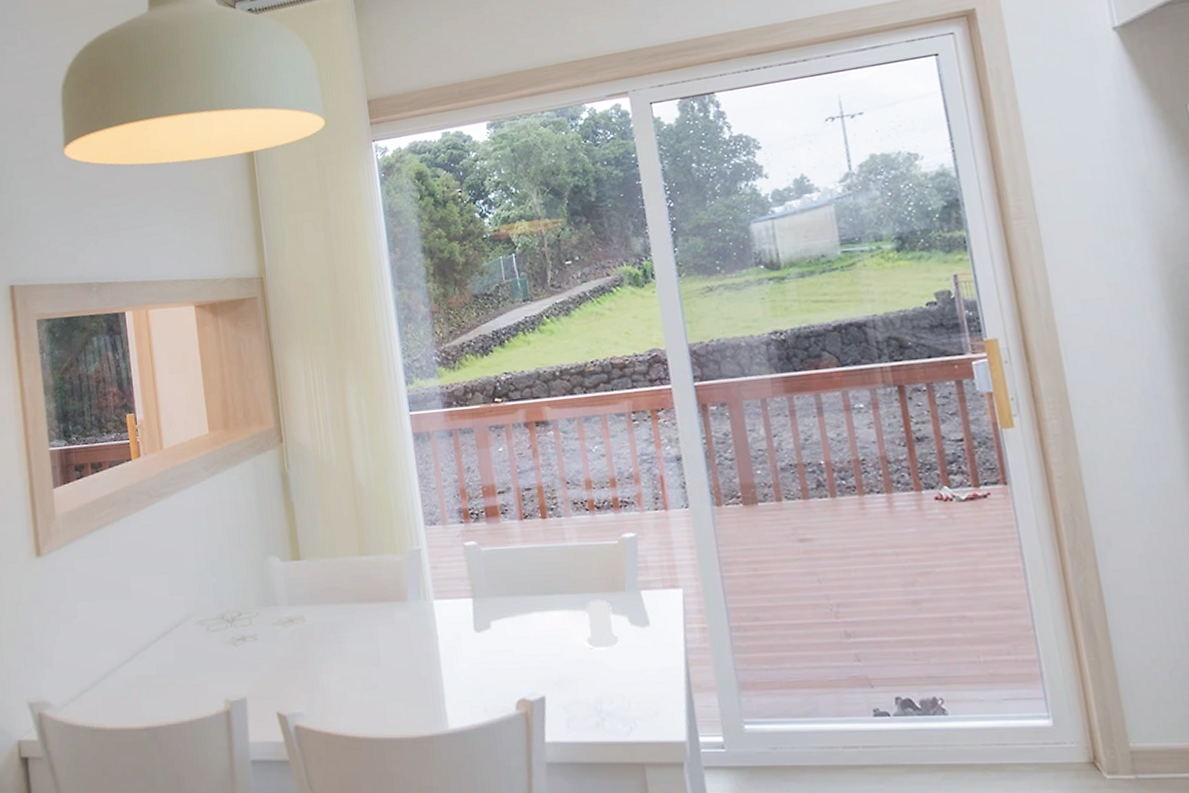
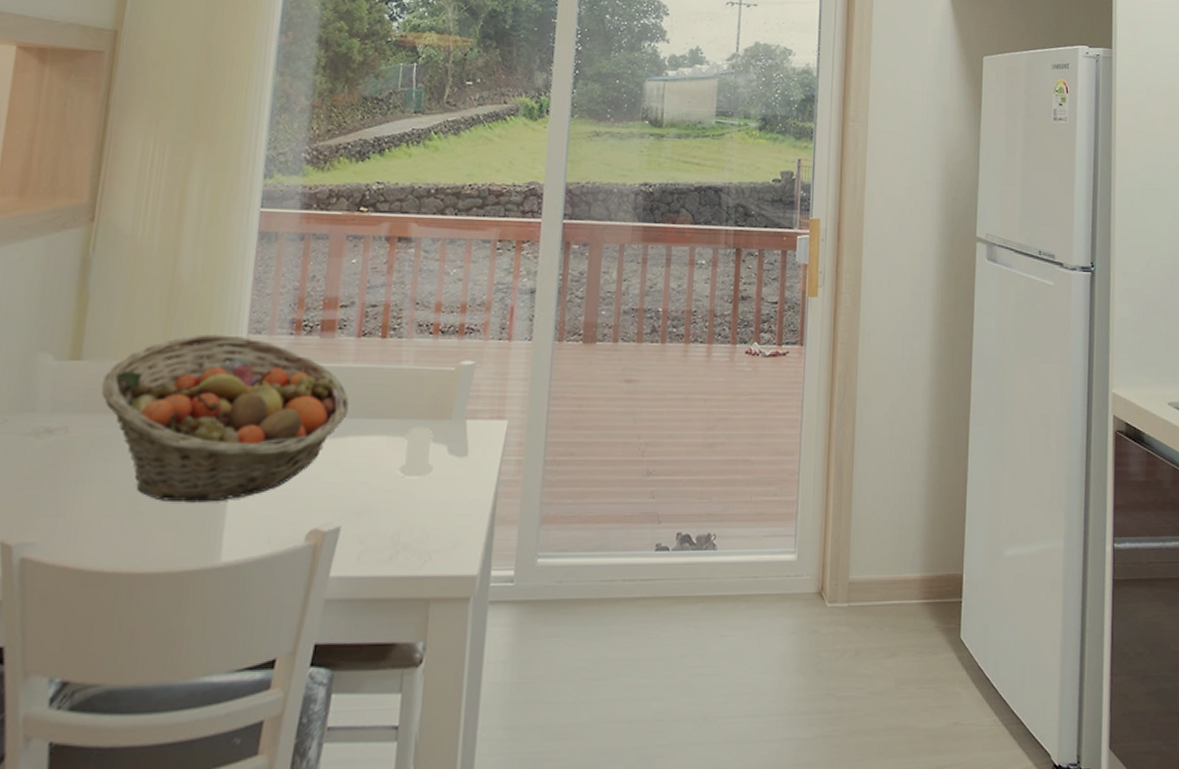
fruit basket: none [320,528,527,677] -> present [101,334,349,503]

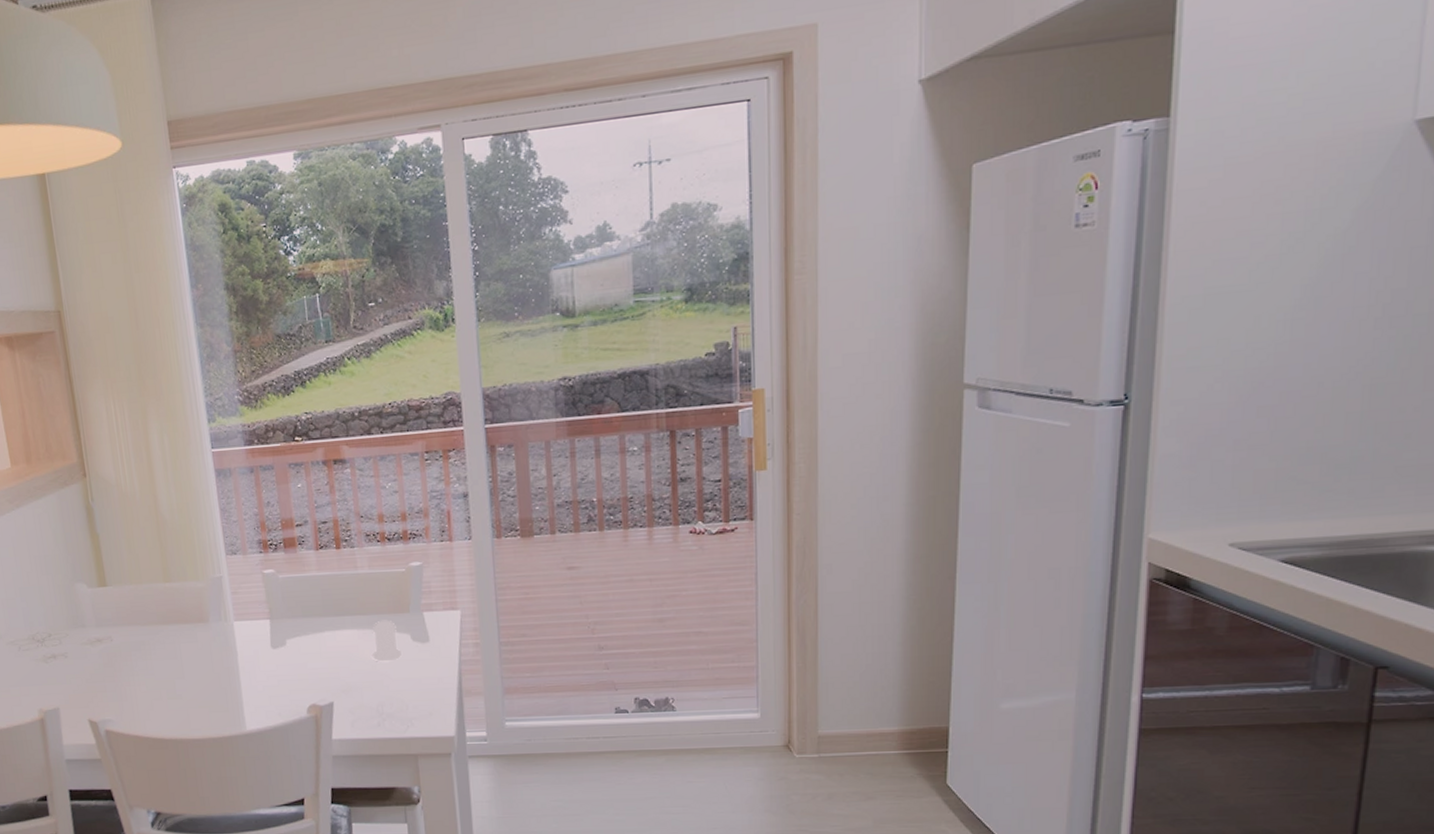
fruit basket: present [101,334,349,503] -> none [126,557,321,688]

